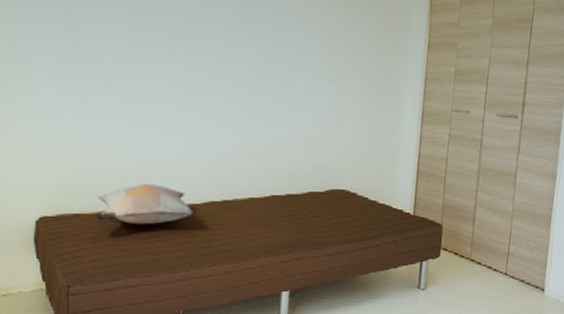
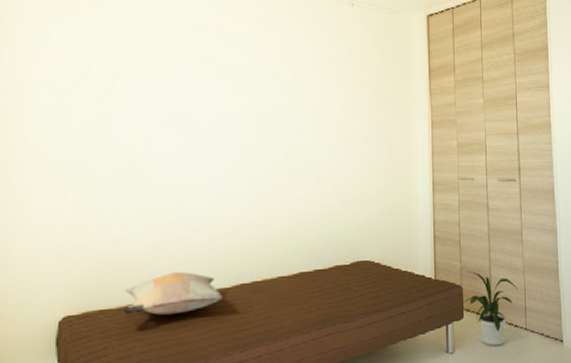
house plant: none [441,209,503,287] -> present [463,270,518,347]

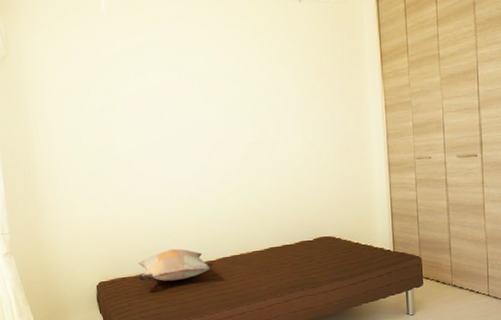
house plant: present [463,270,518,347] -> none [423,243,480,310]

